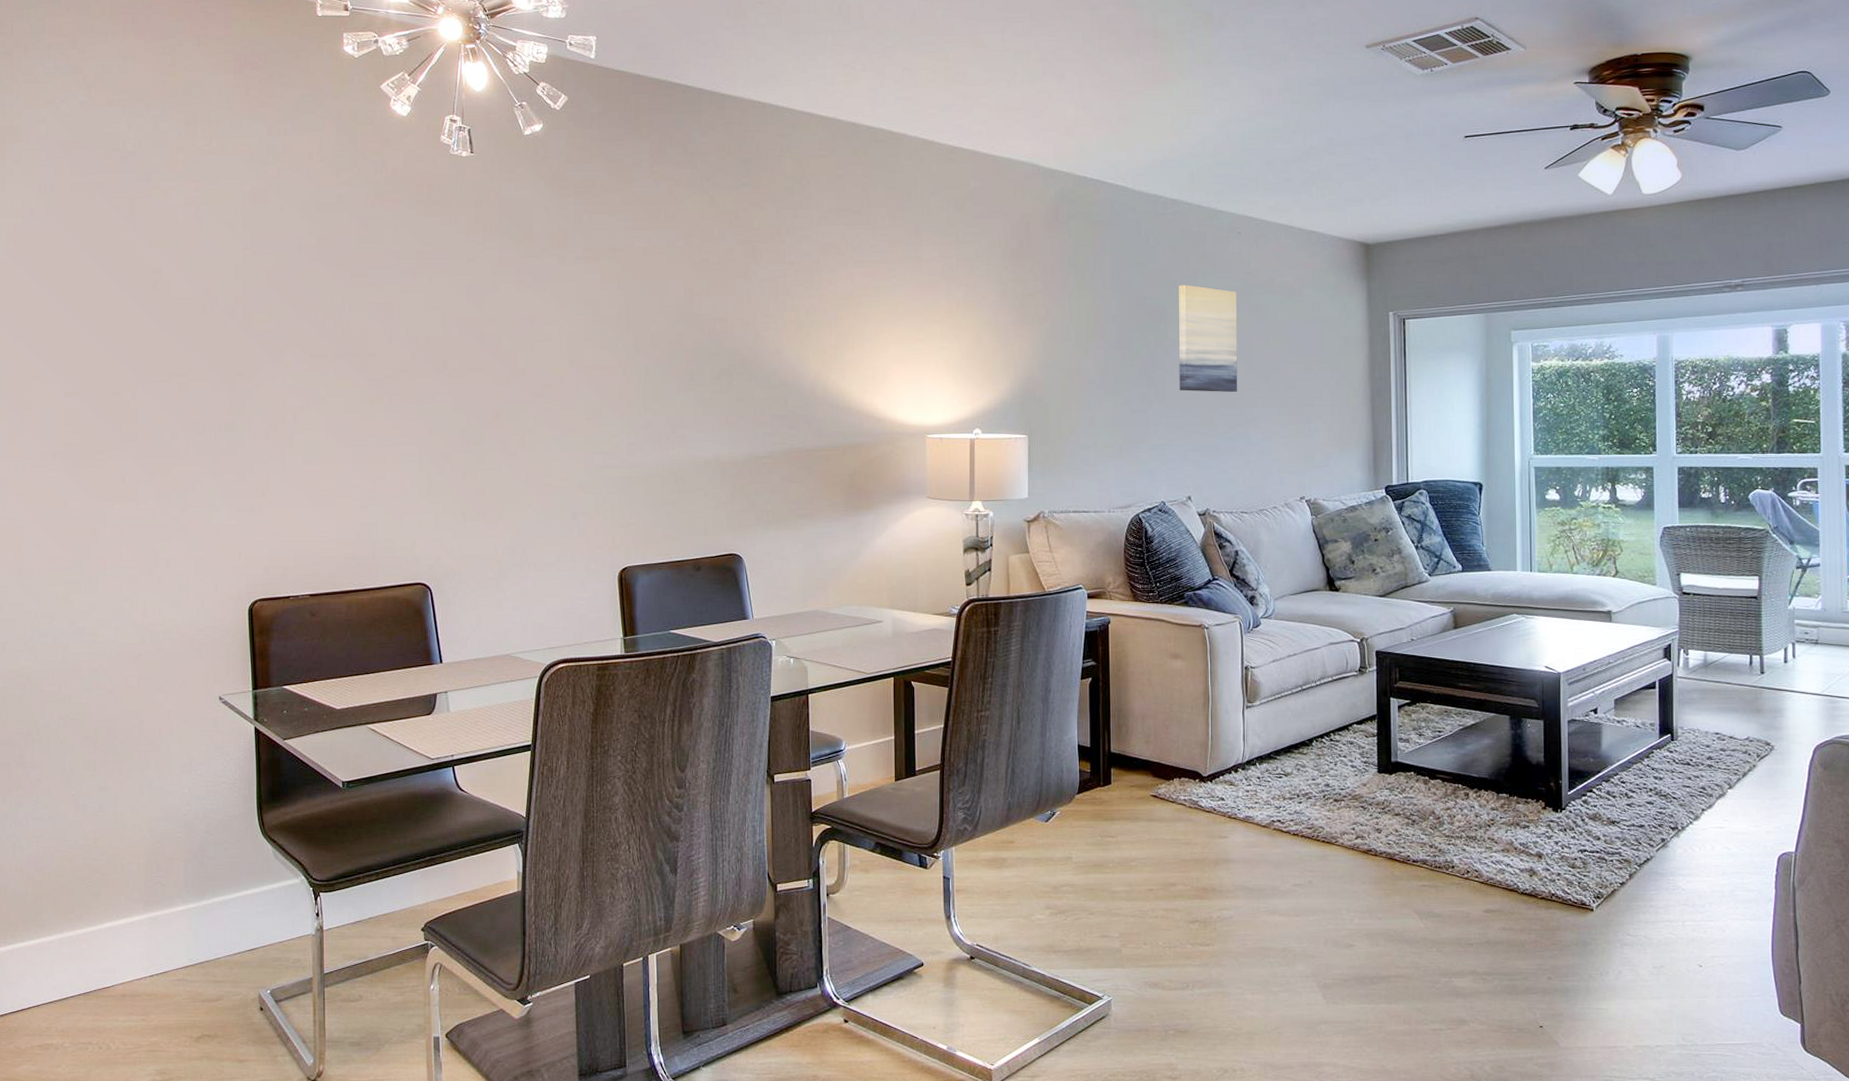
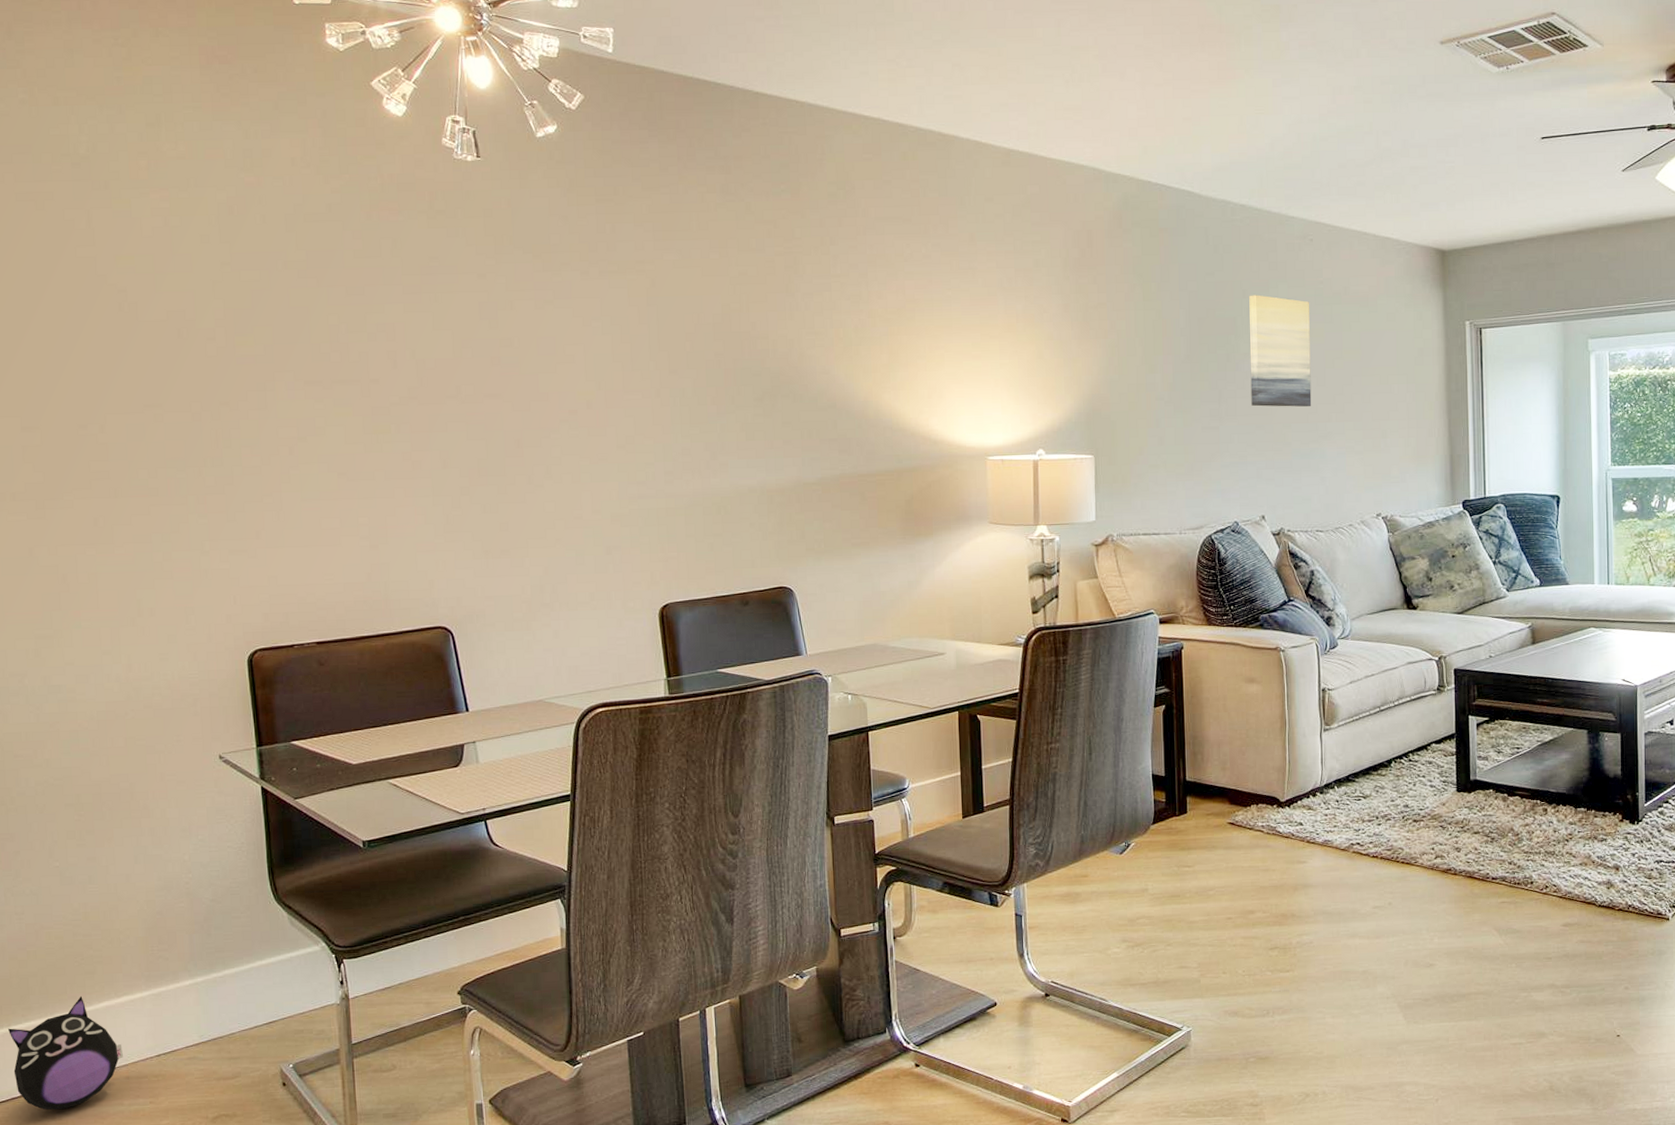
plush toy: none [22,916,120,1023] -> present [8,995,123,1110]

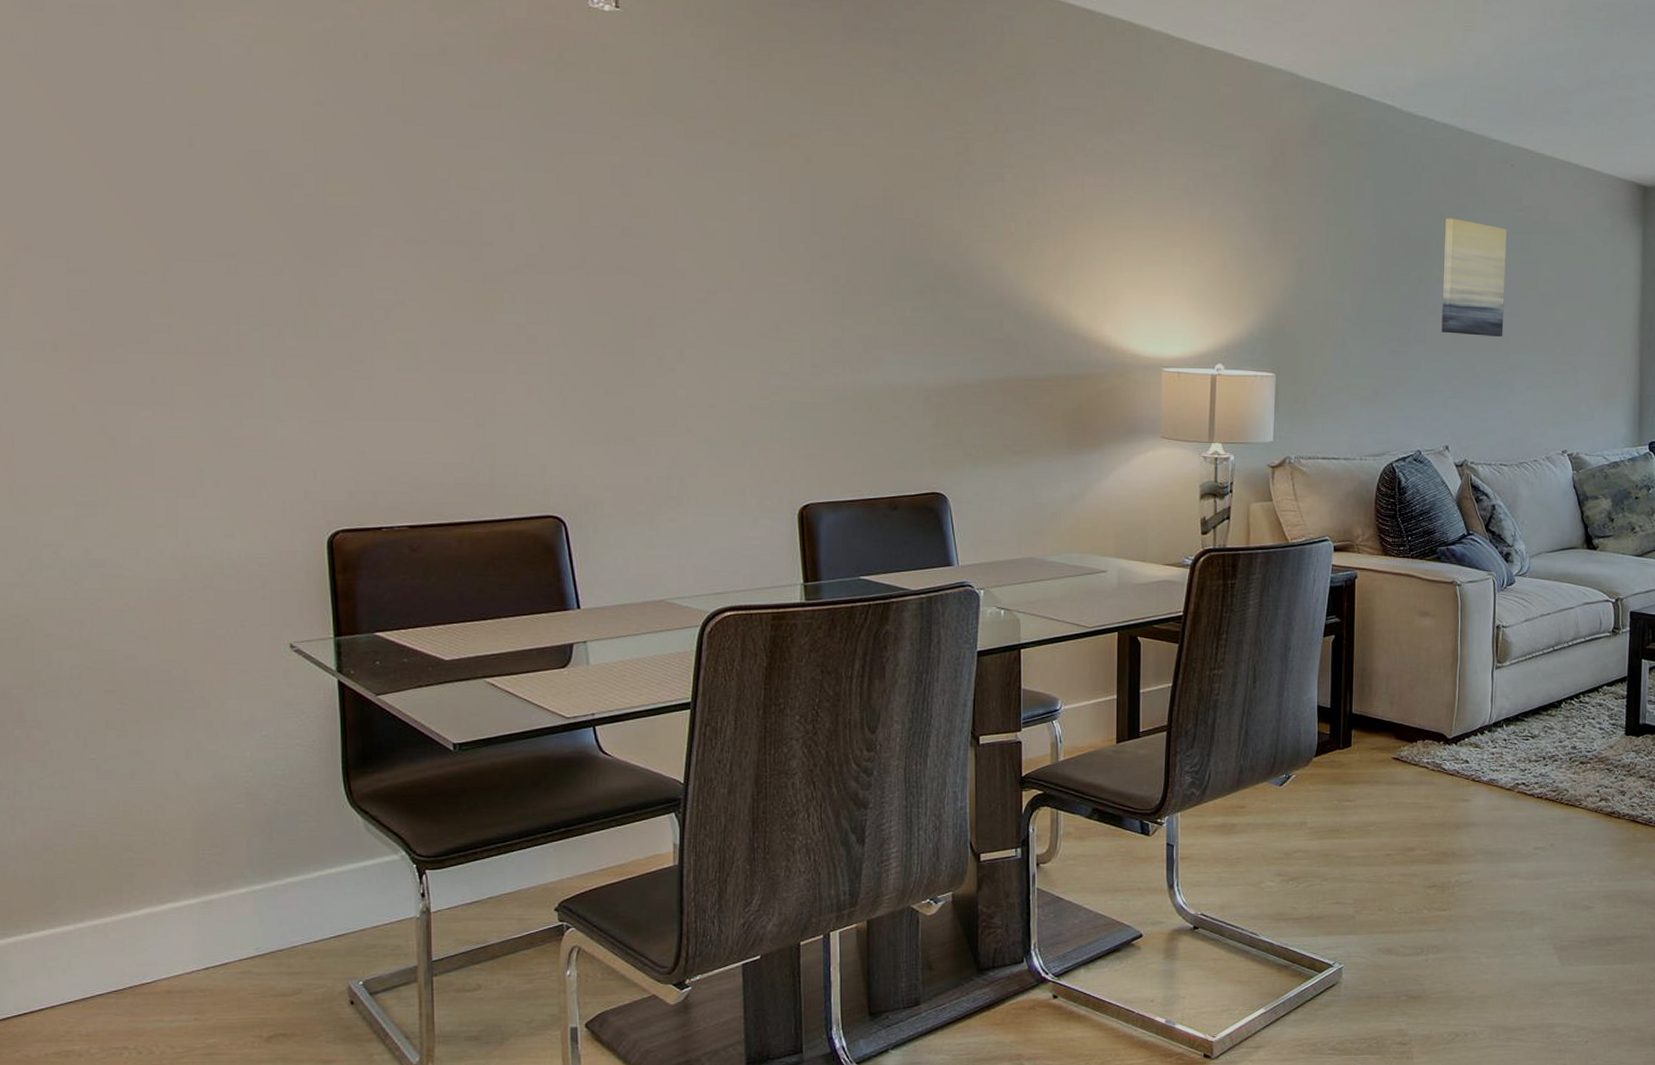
plush toy: present [8,995,123,1110] -> none [28,901,165,1026]

